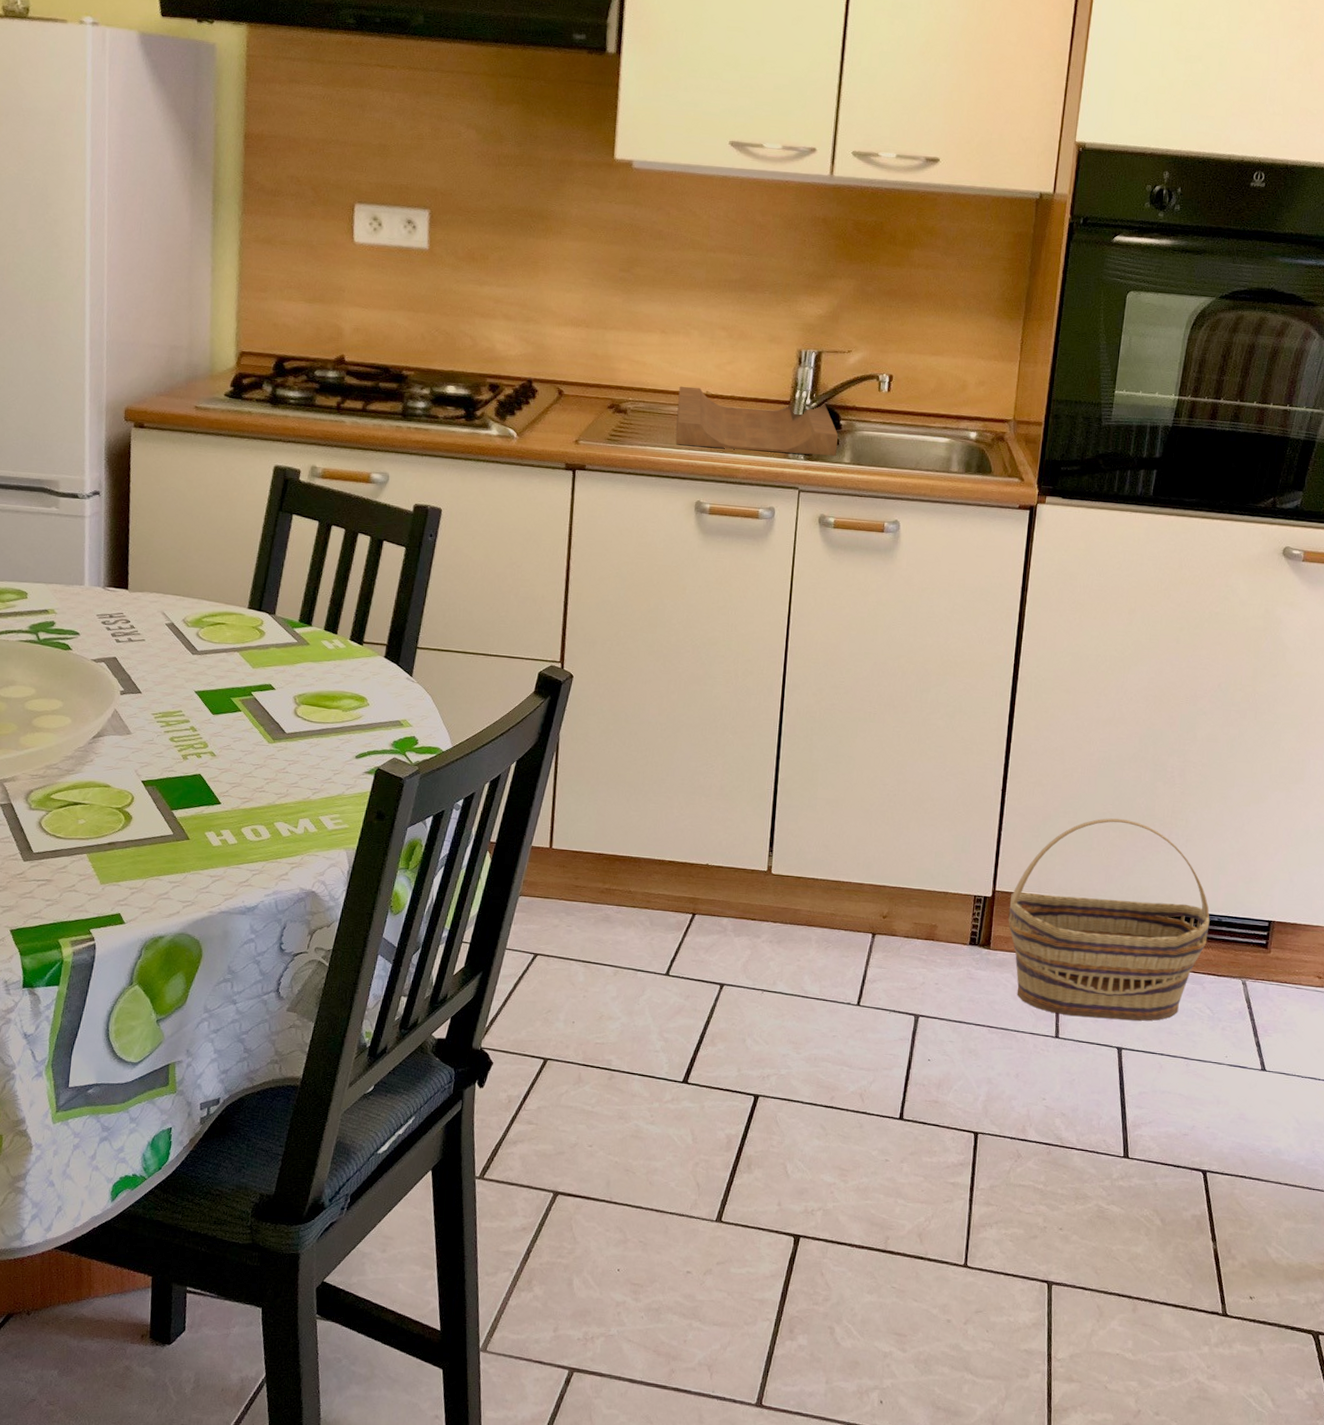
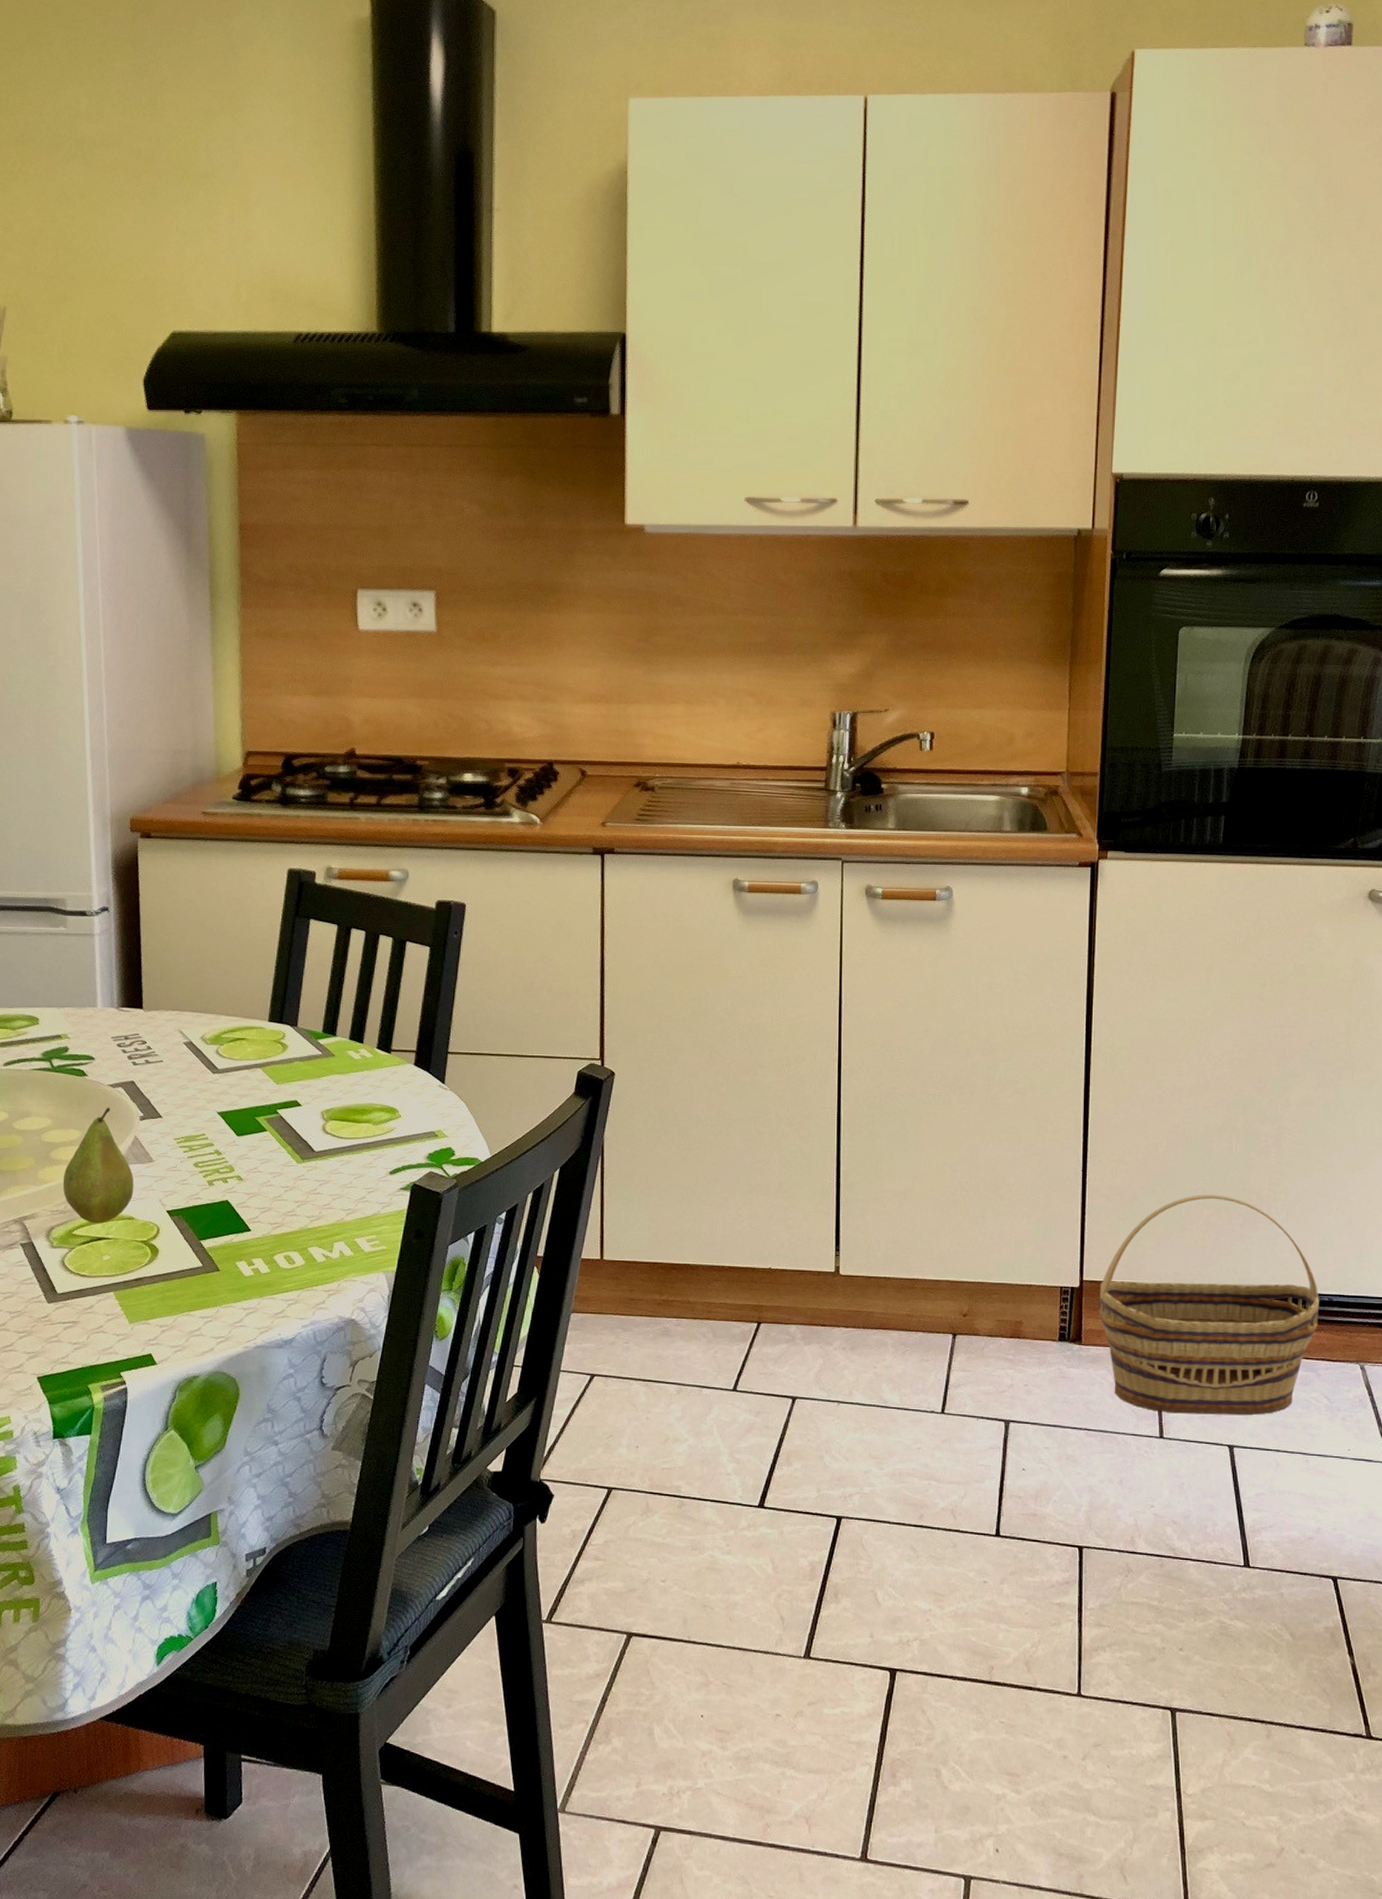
fruit: none [43,680,112,790] -> present [62,1107,134,1224]
cutting board: present [675,386,839,457] -> none [707,758,881,823]

